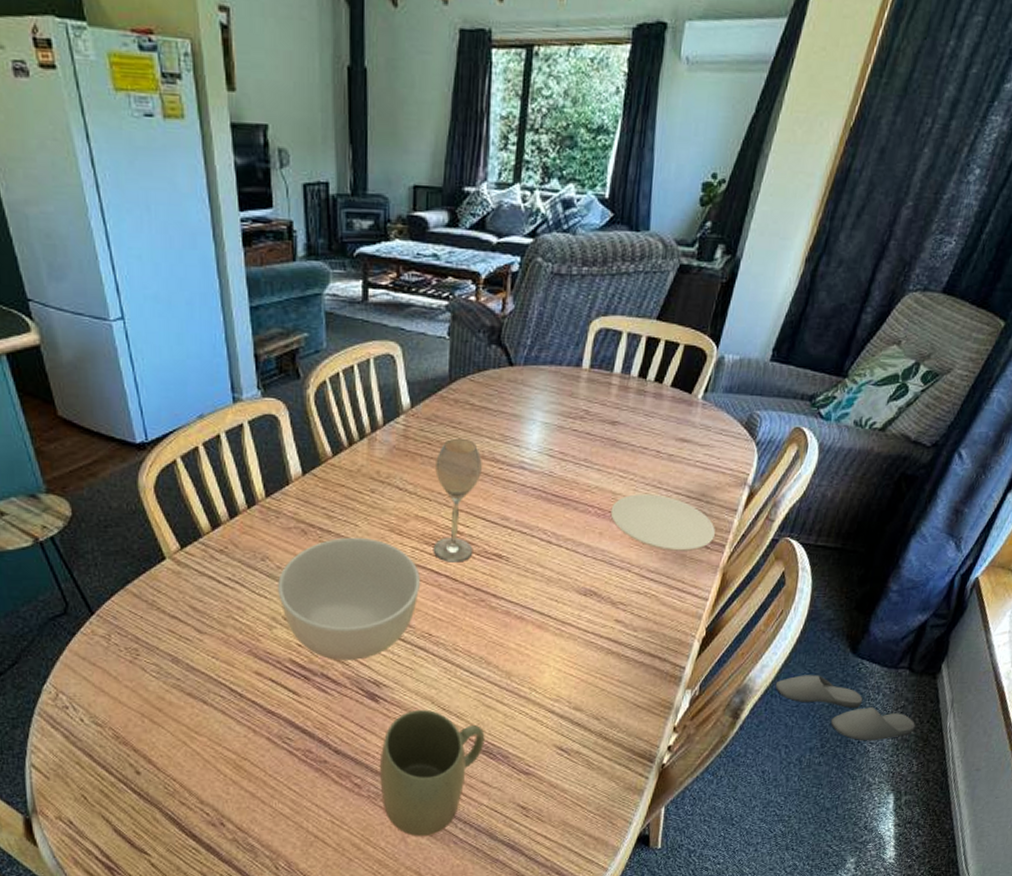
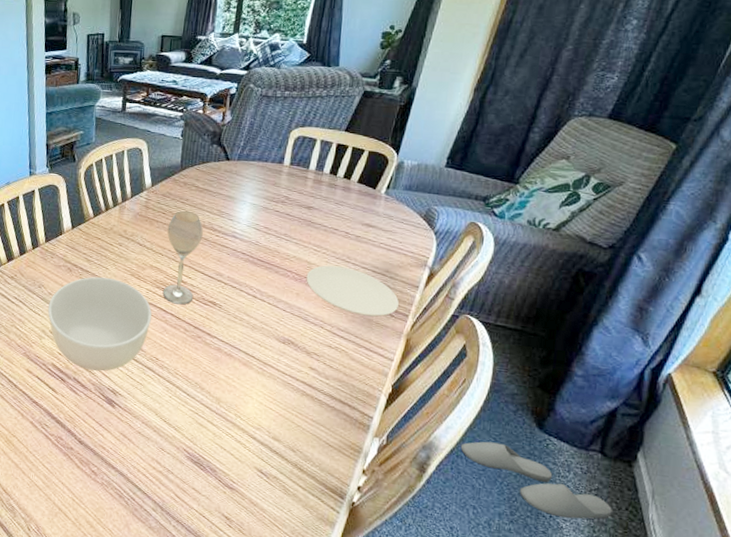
mug: present [379,709,485,837] -> none [111,418,197,528]

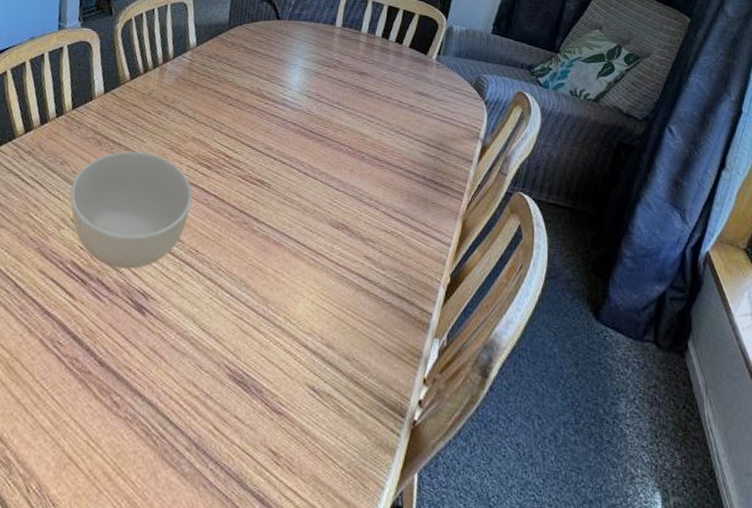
wineglass: present [162,210,204,305] -> none [205,74,252,185]
plate: present [306,265,400,317] -> none [360,137,455,196]
slippers: present [460,441,612,520] -> none [521,336,671,423]

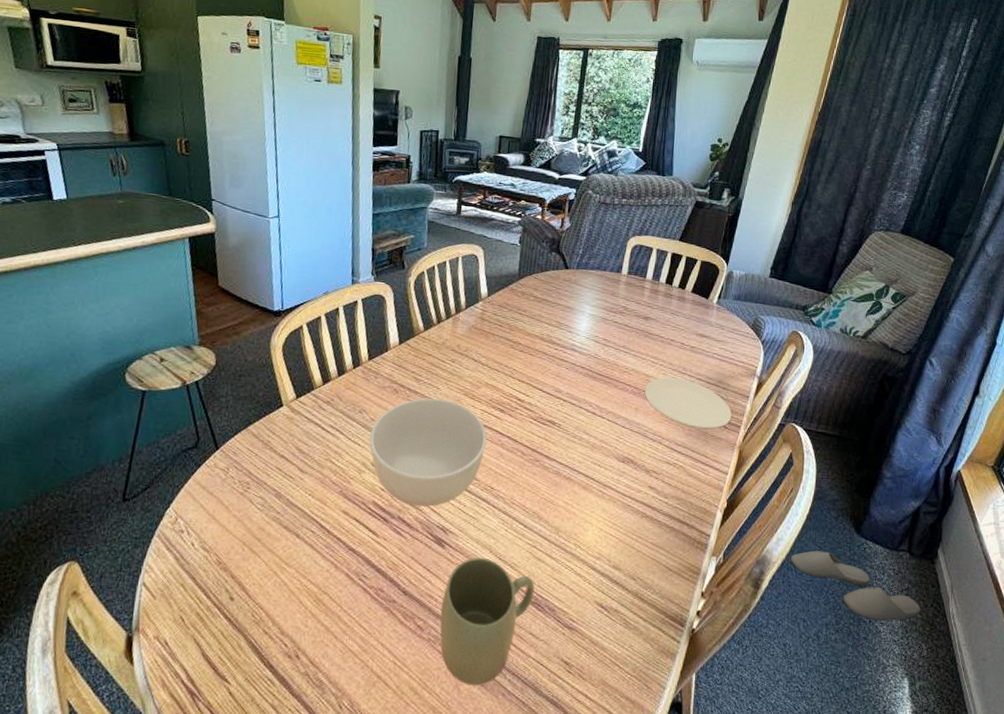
mug: none [137,327,241,475] -> present [439,557,535,686]
plate: none [360,137,455,196] -> present [644,377,732,430]
slippers: none [521,336,671,423] -> present [790,550,920,622]

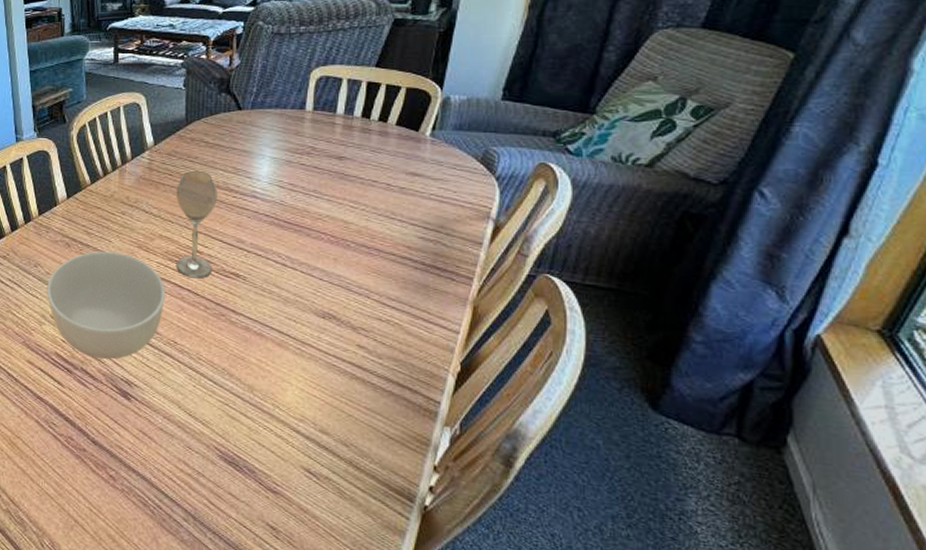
mug: present [439,557,535,686] -> none [131,412,230,541]
wineglass: none [498,322,542,426] -> present [176,170,219,279]
plate: present [644,377,732,430] -> none [344,223,461,282]
slippers: present [790,550,920,622] -> none [554,427,761,521]

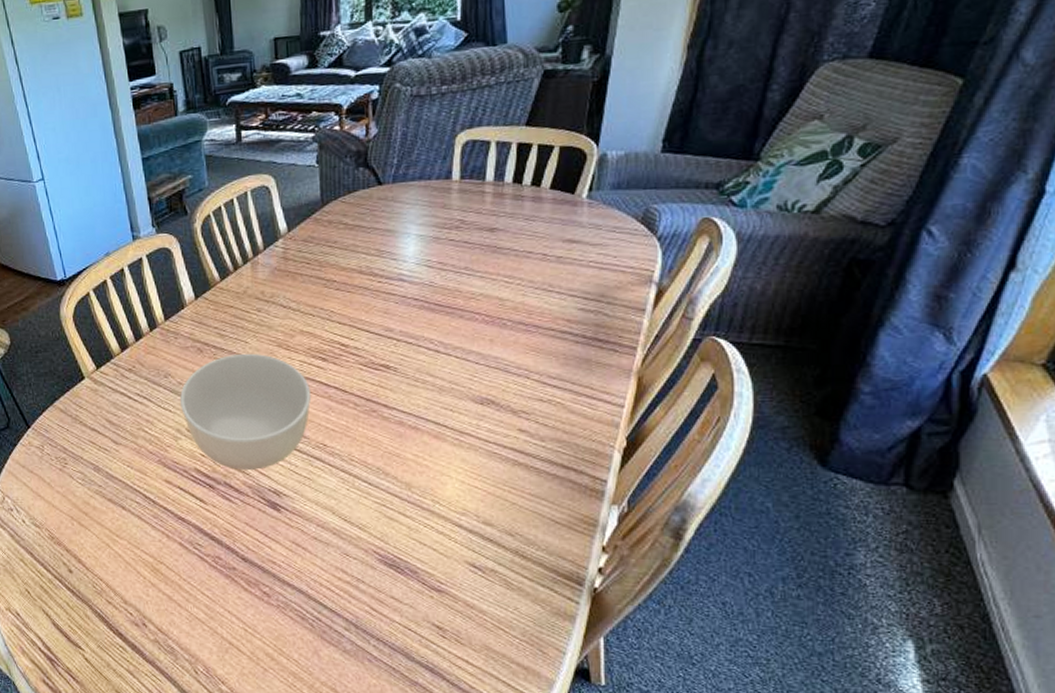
wineglass: present [176,170,219,279] -> none [315,256,362,374]

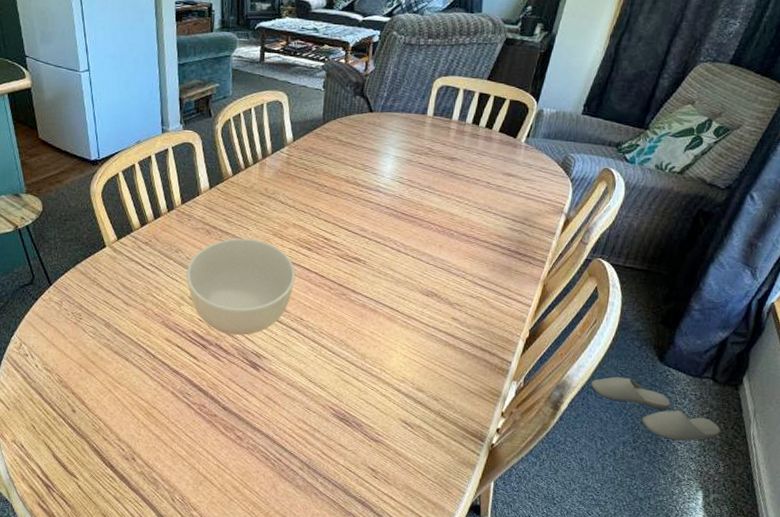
slippers: none [723,491,928,573] -> present [590,376,720,441]

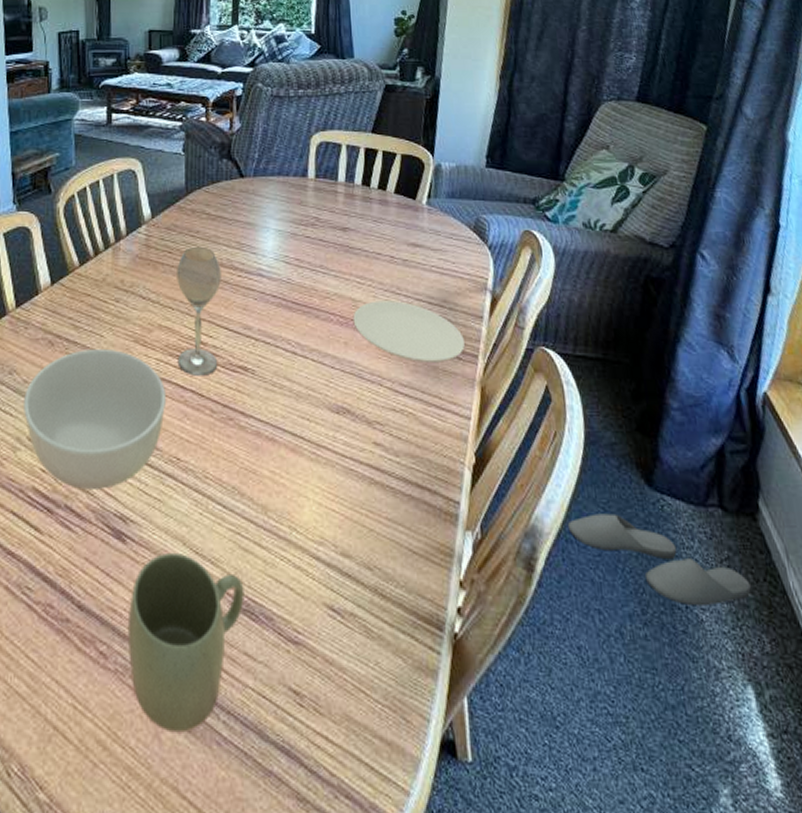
mug: none [257,379,343,487] -> present [127,552,245,733]
wineglass: none [306,165,347,263] -> present [177,246,223,376]
plate: none [449,216,537,265] -> present [353,301,466,362]

